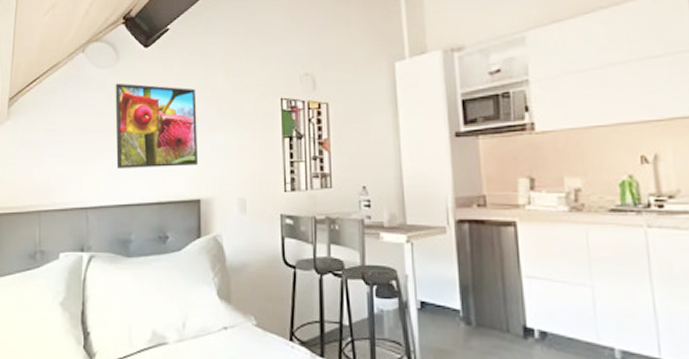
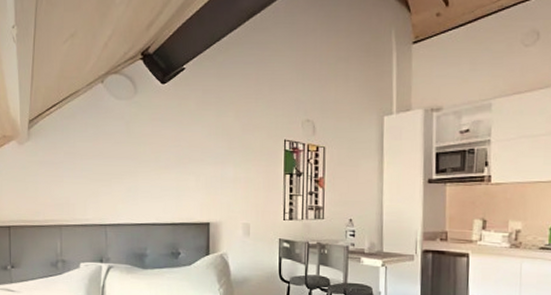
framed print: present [115,83,199,168] -> none [133,114,209,194]

